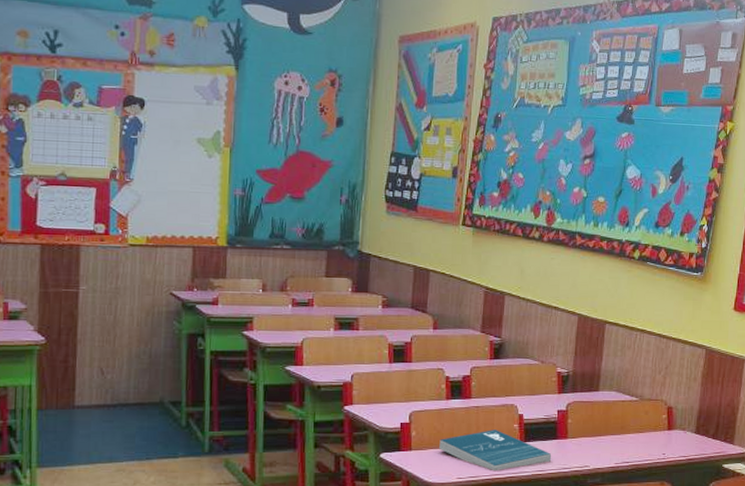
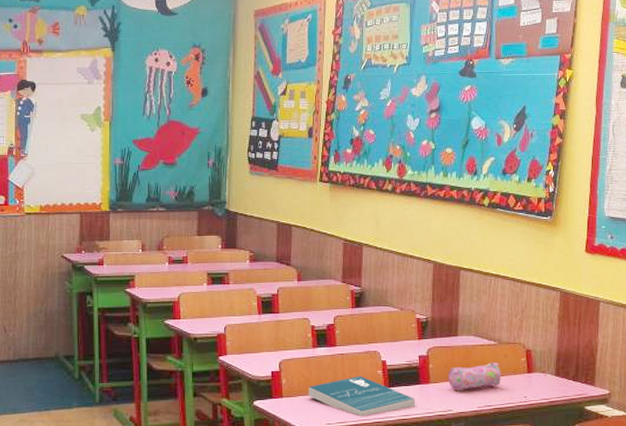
pencil case: none [587,419,641,447] -> present [448,362,501,391]

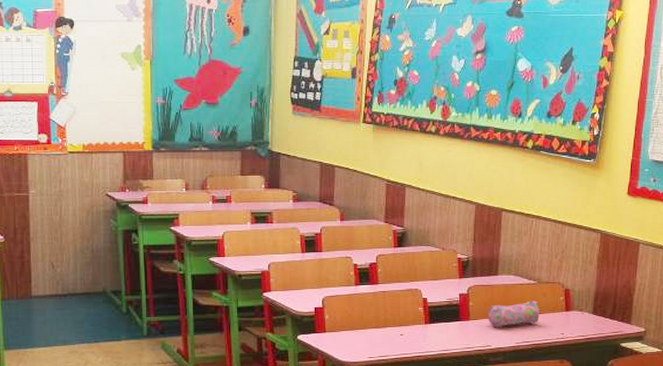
book: present [308,376,416,417] -> none [351,313,456,351]

